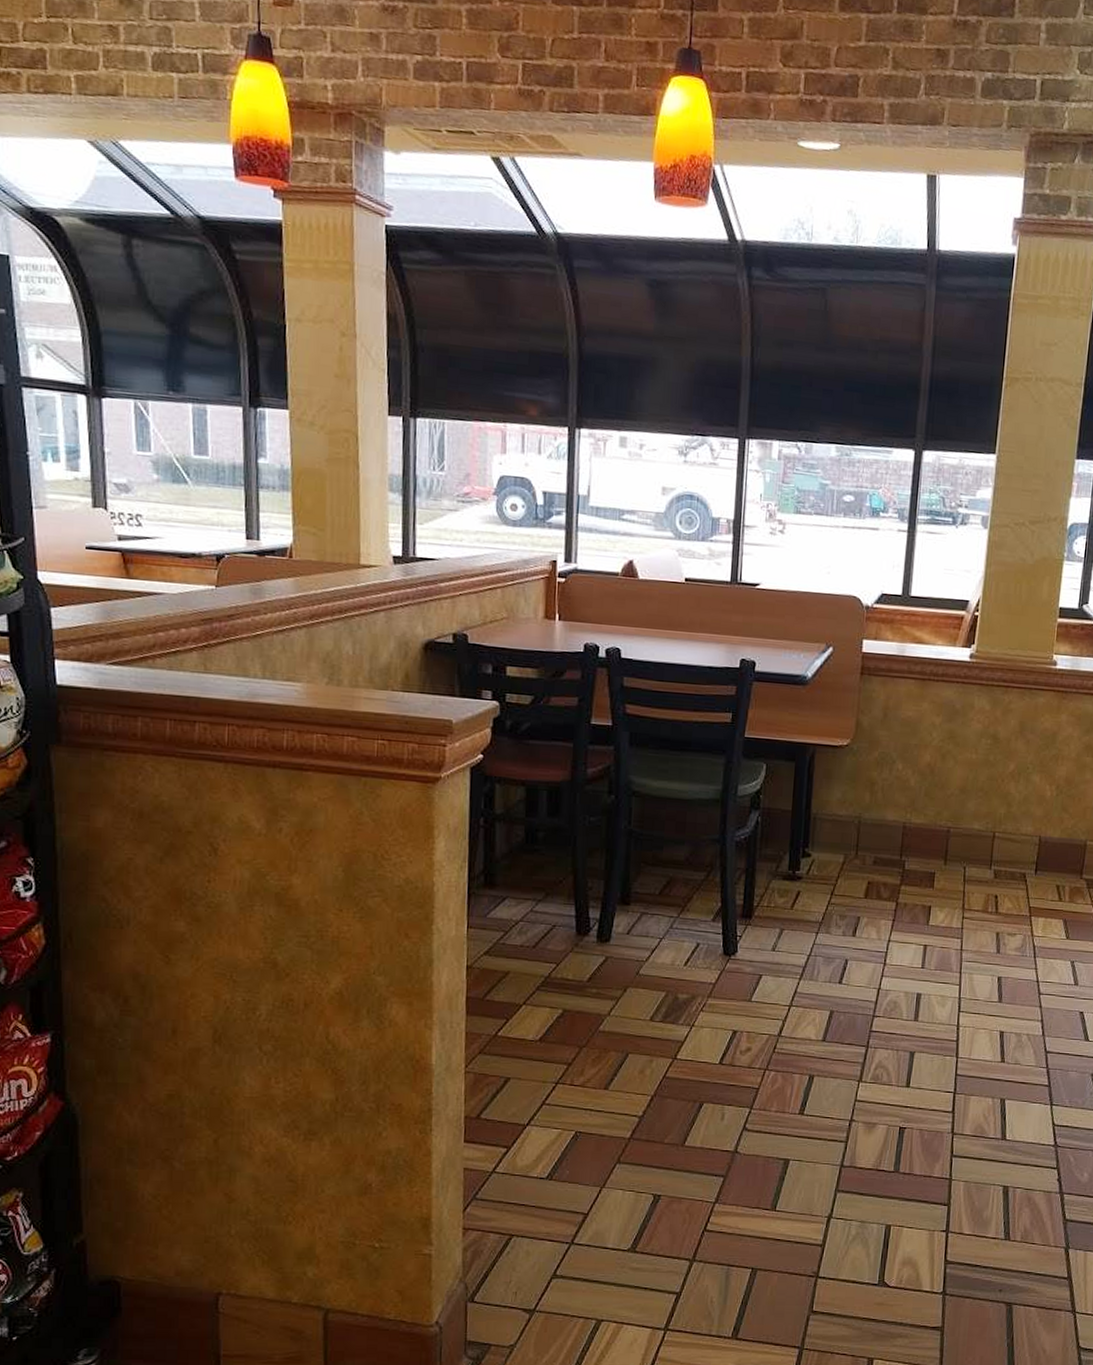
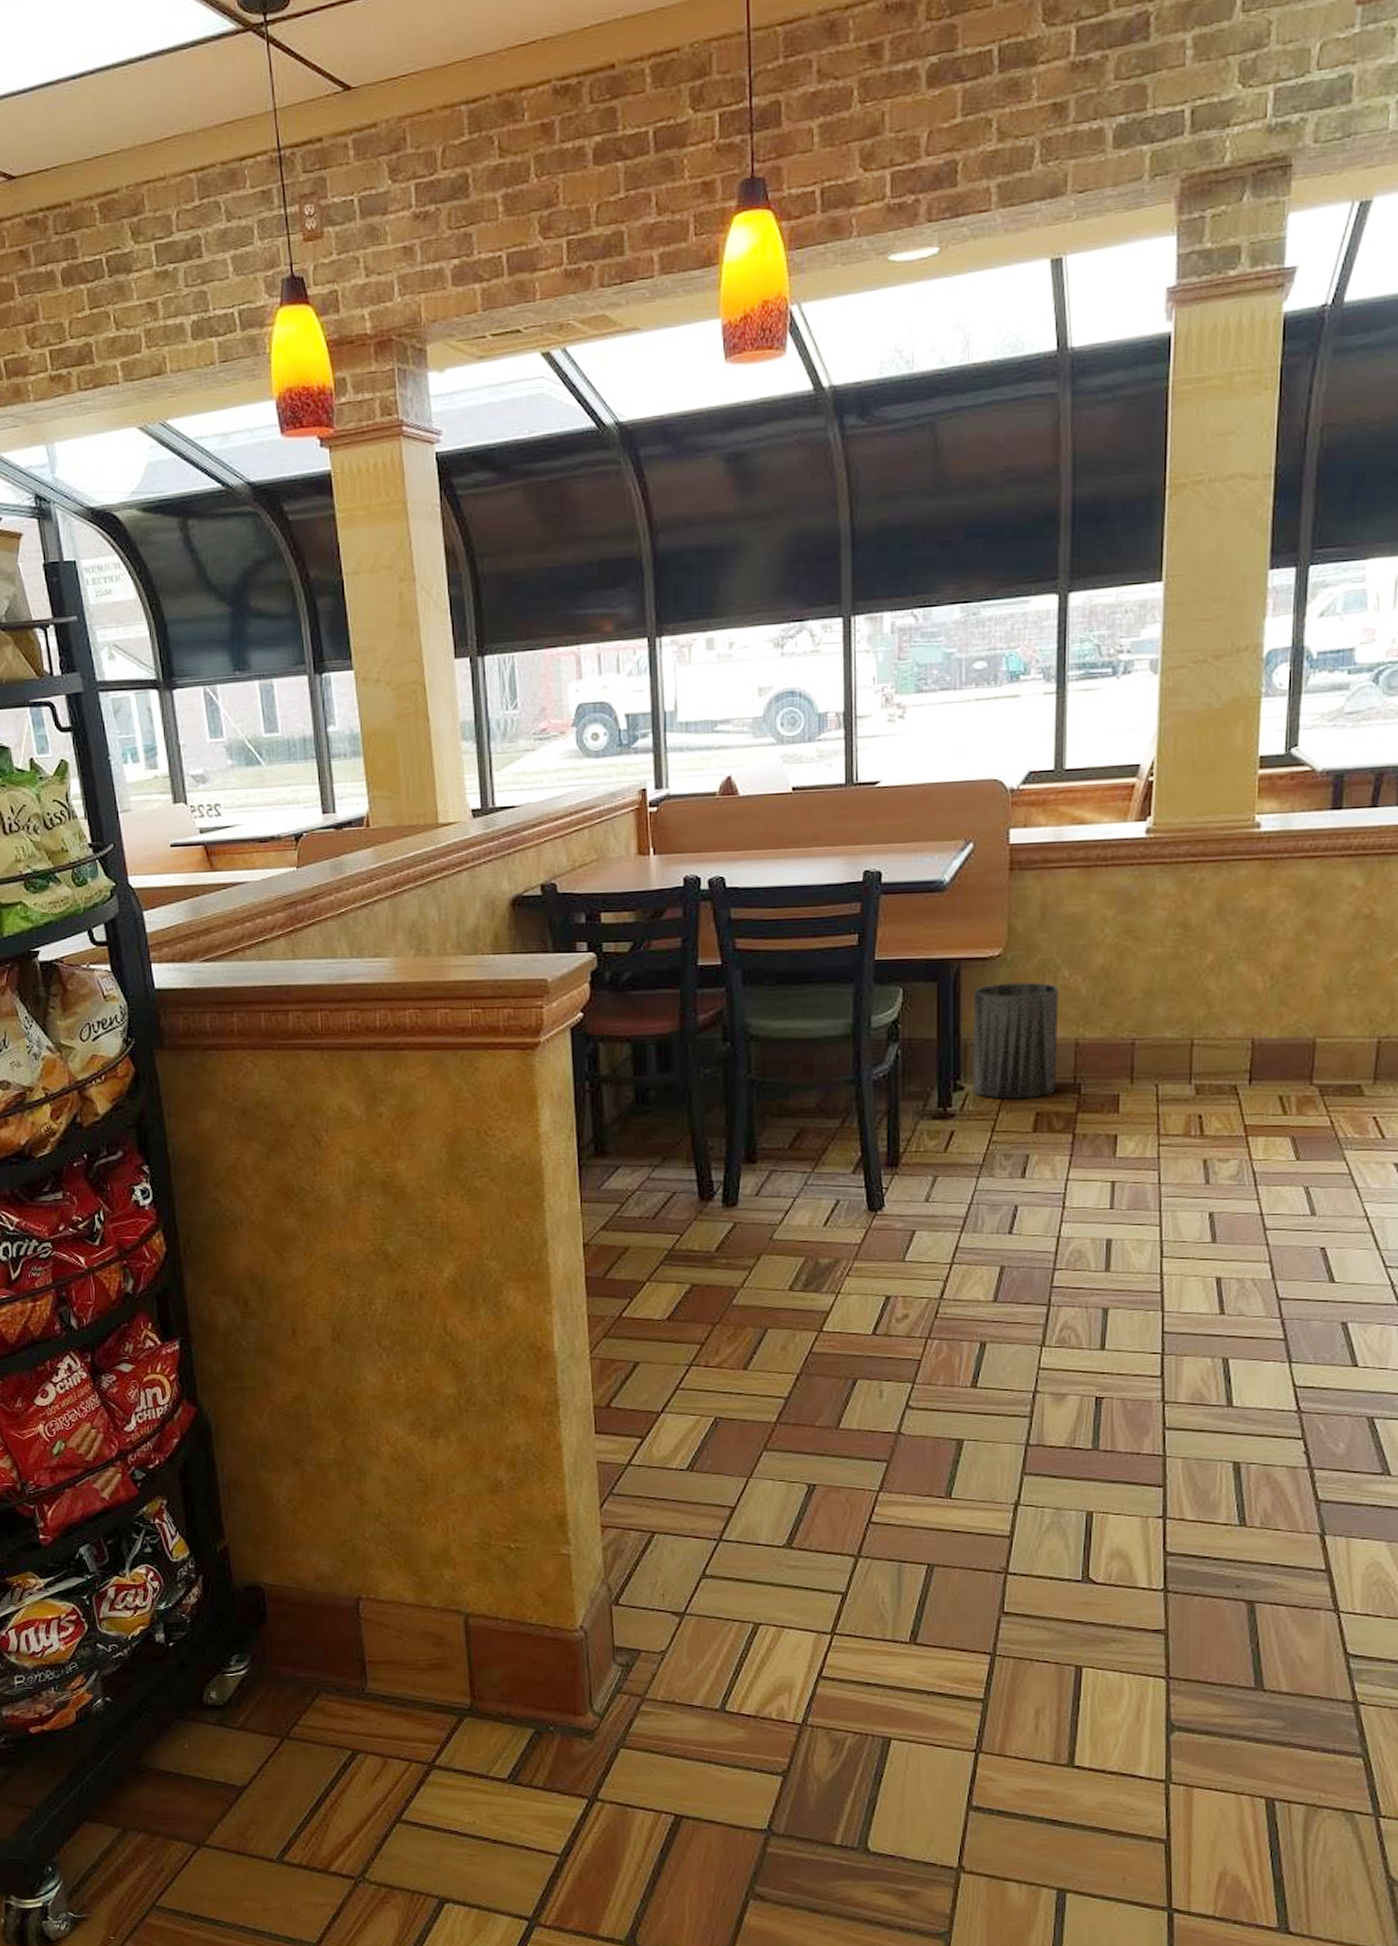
trash can: none [818,769,893,869] -> present [972,982,1058,1099]

